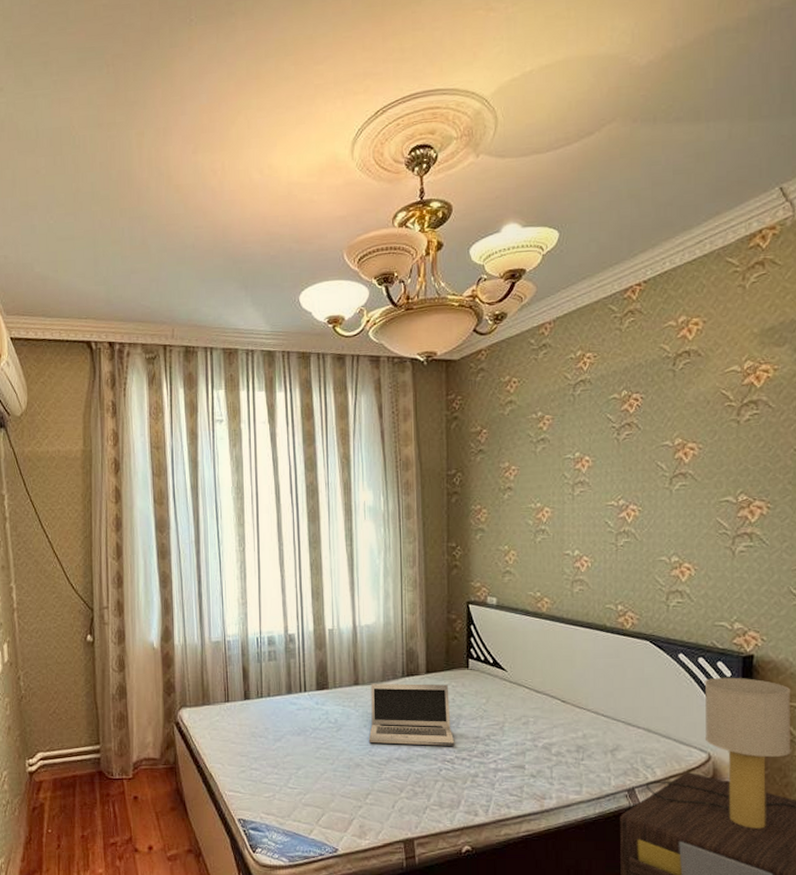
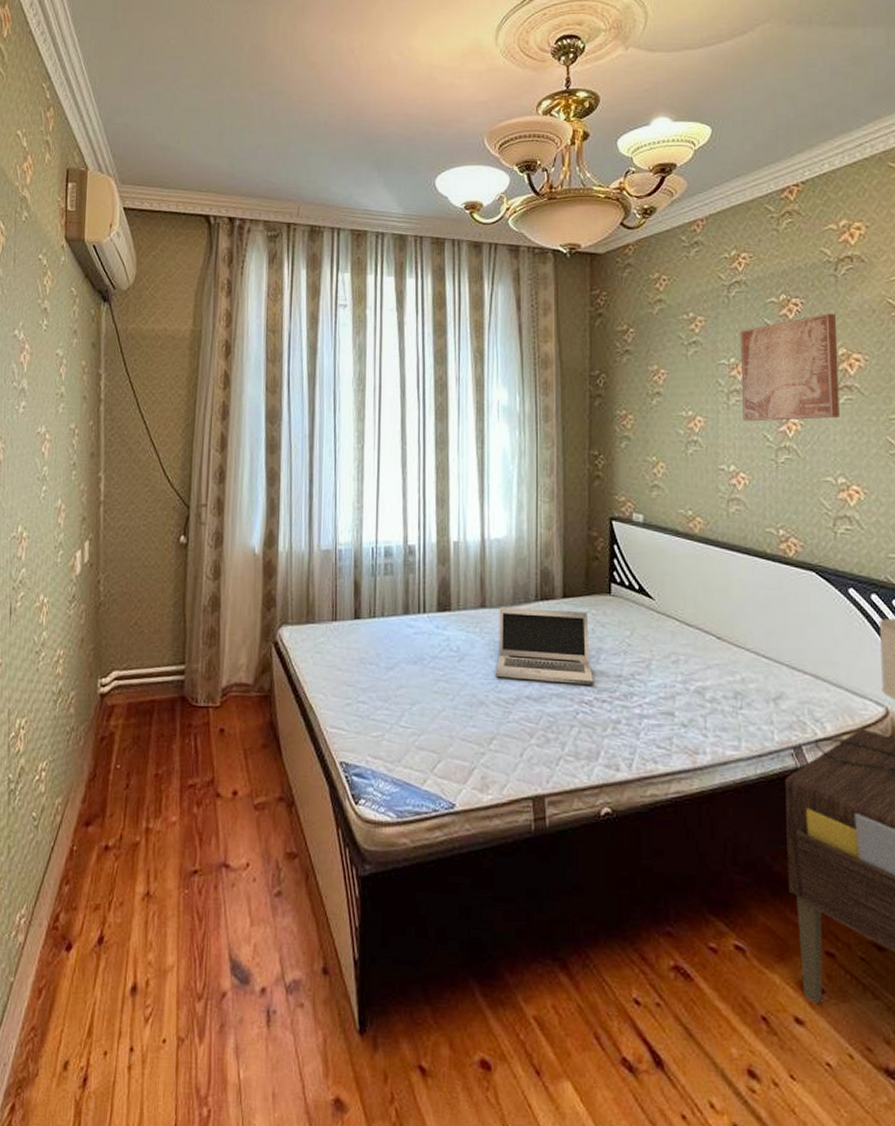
wall art: none [584,406,674,510] -> present [740,313,840,422]

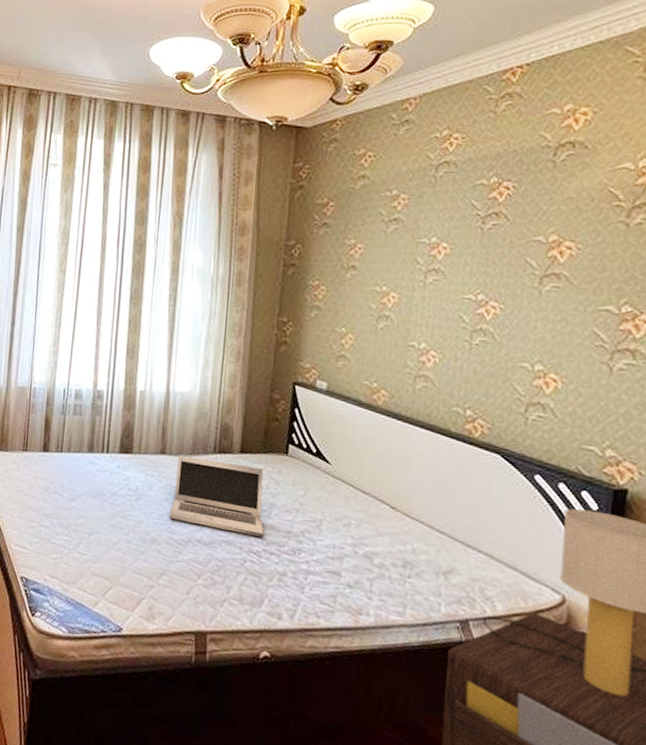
wall art: present [740,313,840,422] -> none [439,198,551,305]

